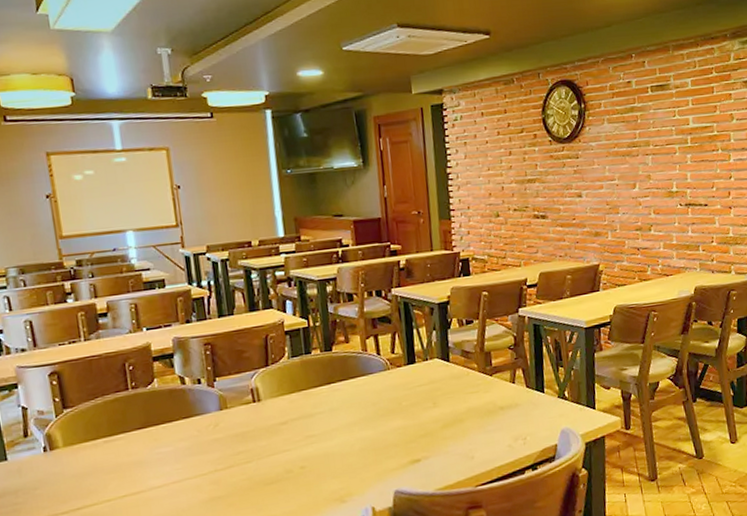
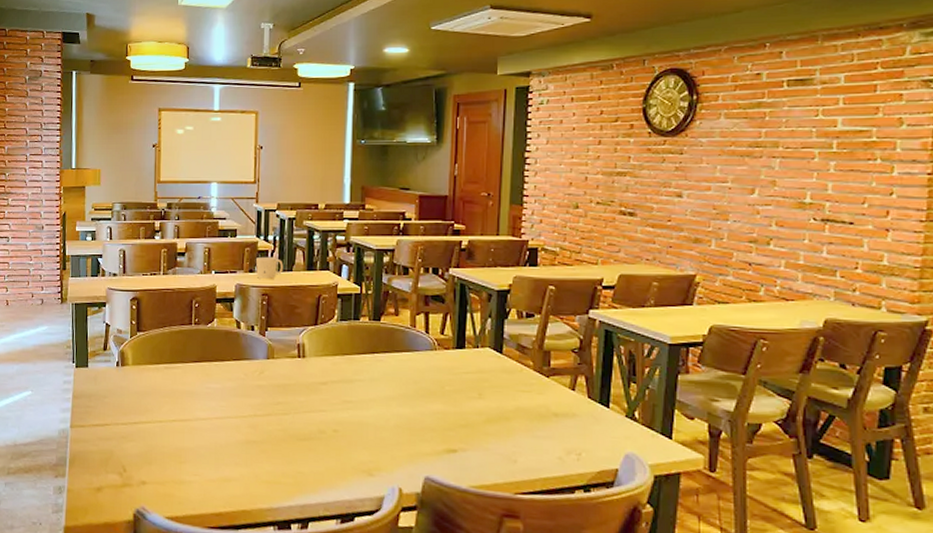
mug: none [191,302,224,329] -> present [255,256,283,280]

